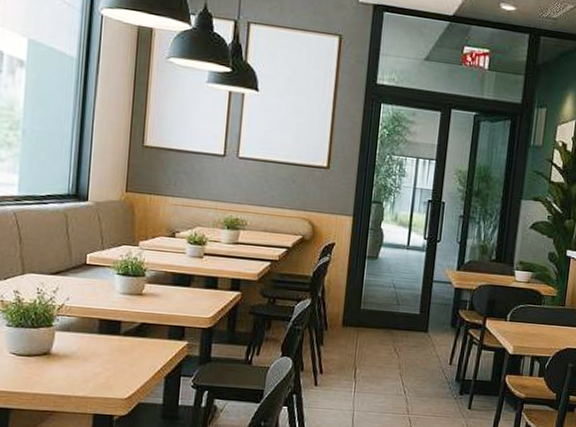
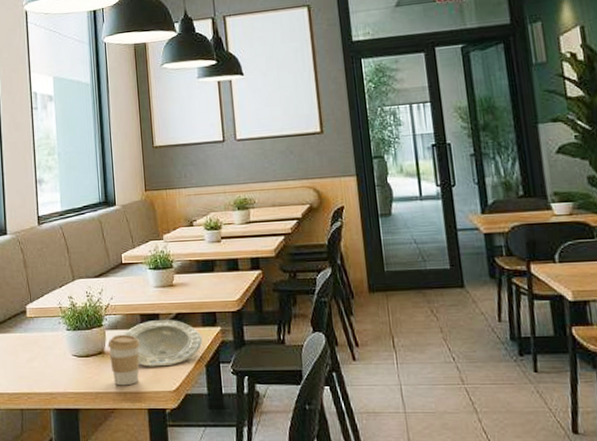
coffee cup: none [56,337,95,390] -> present [108,334,141,386]
plate: none [75,327,166,374] -> present [123,320,203,367]

